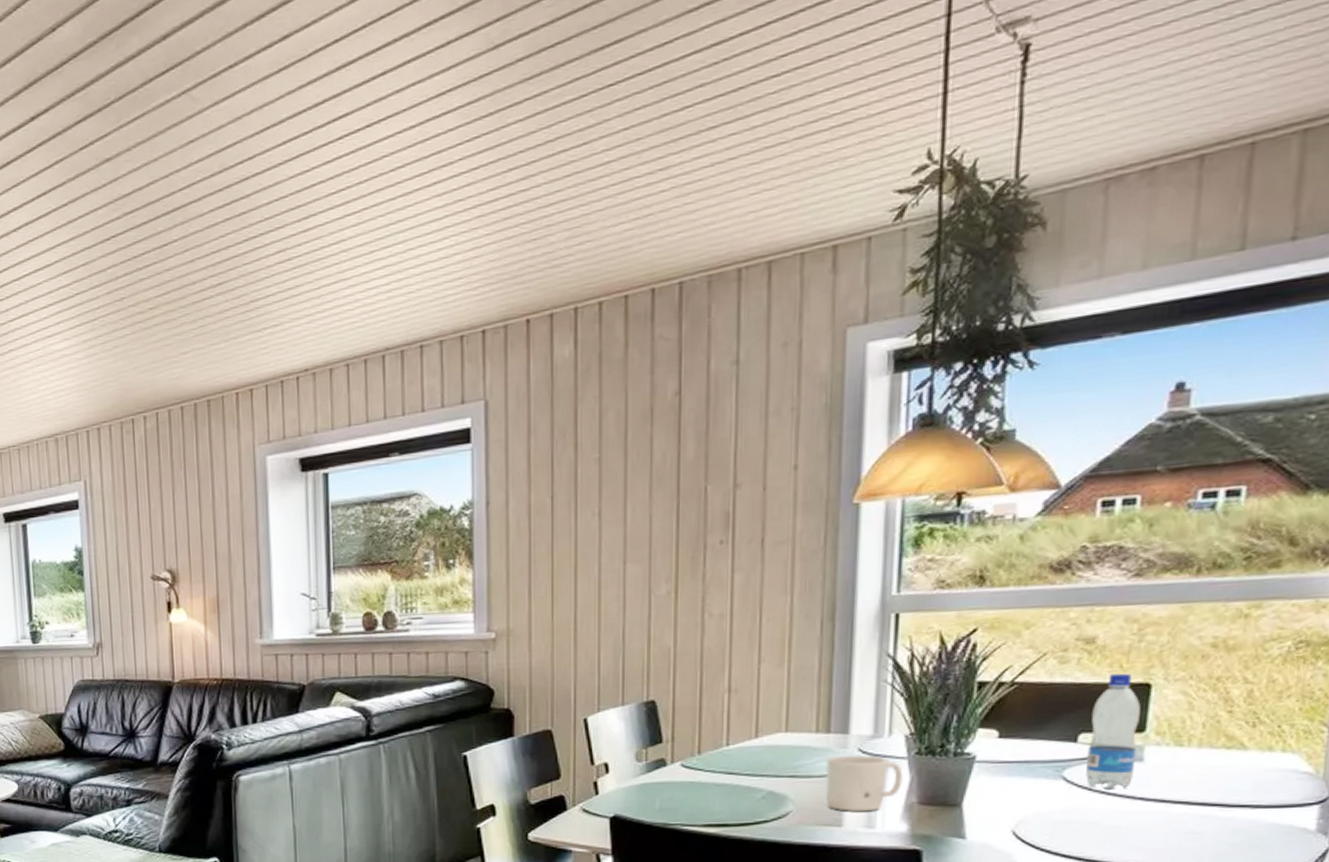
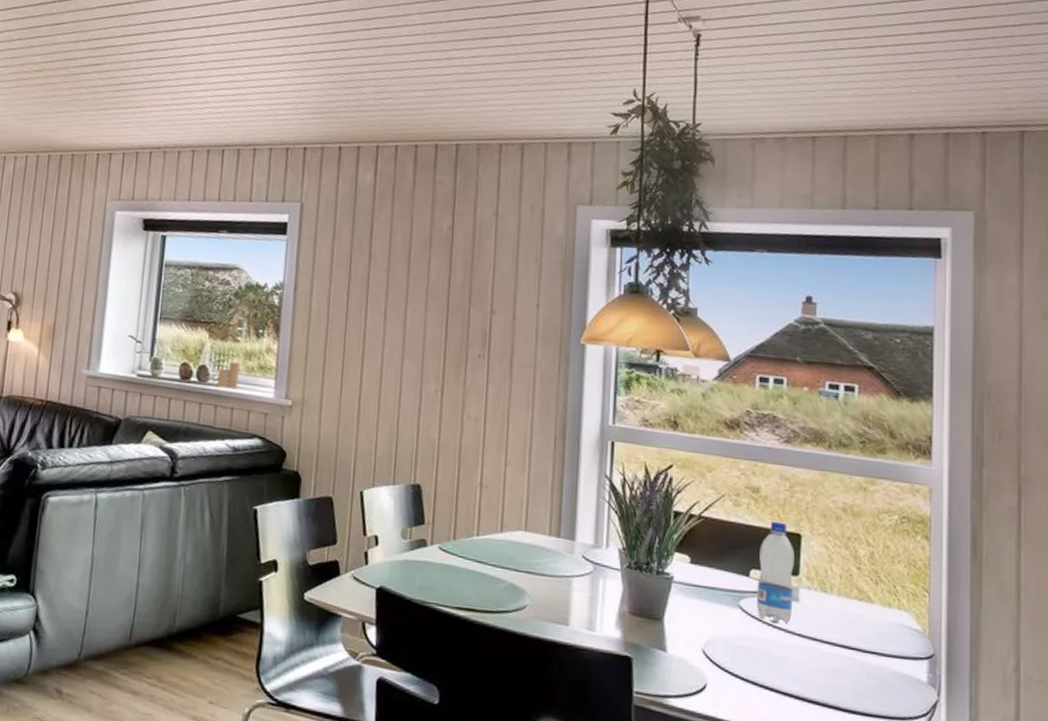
candle: none [406,598,432,633] -> present [217,359,241,390]
mug: present [825,755,903,812] -> none [555,559,617,615]

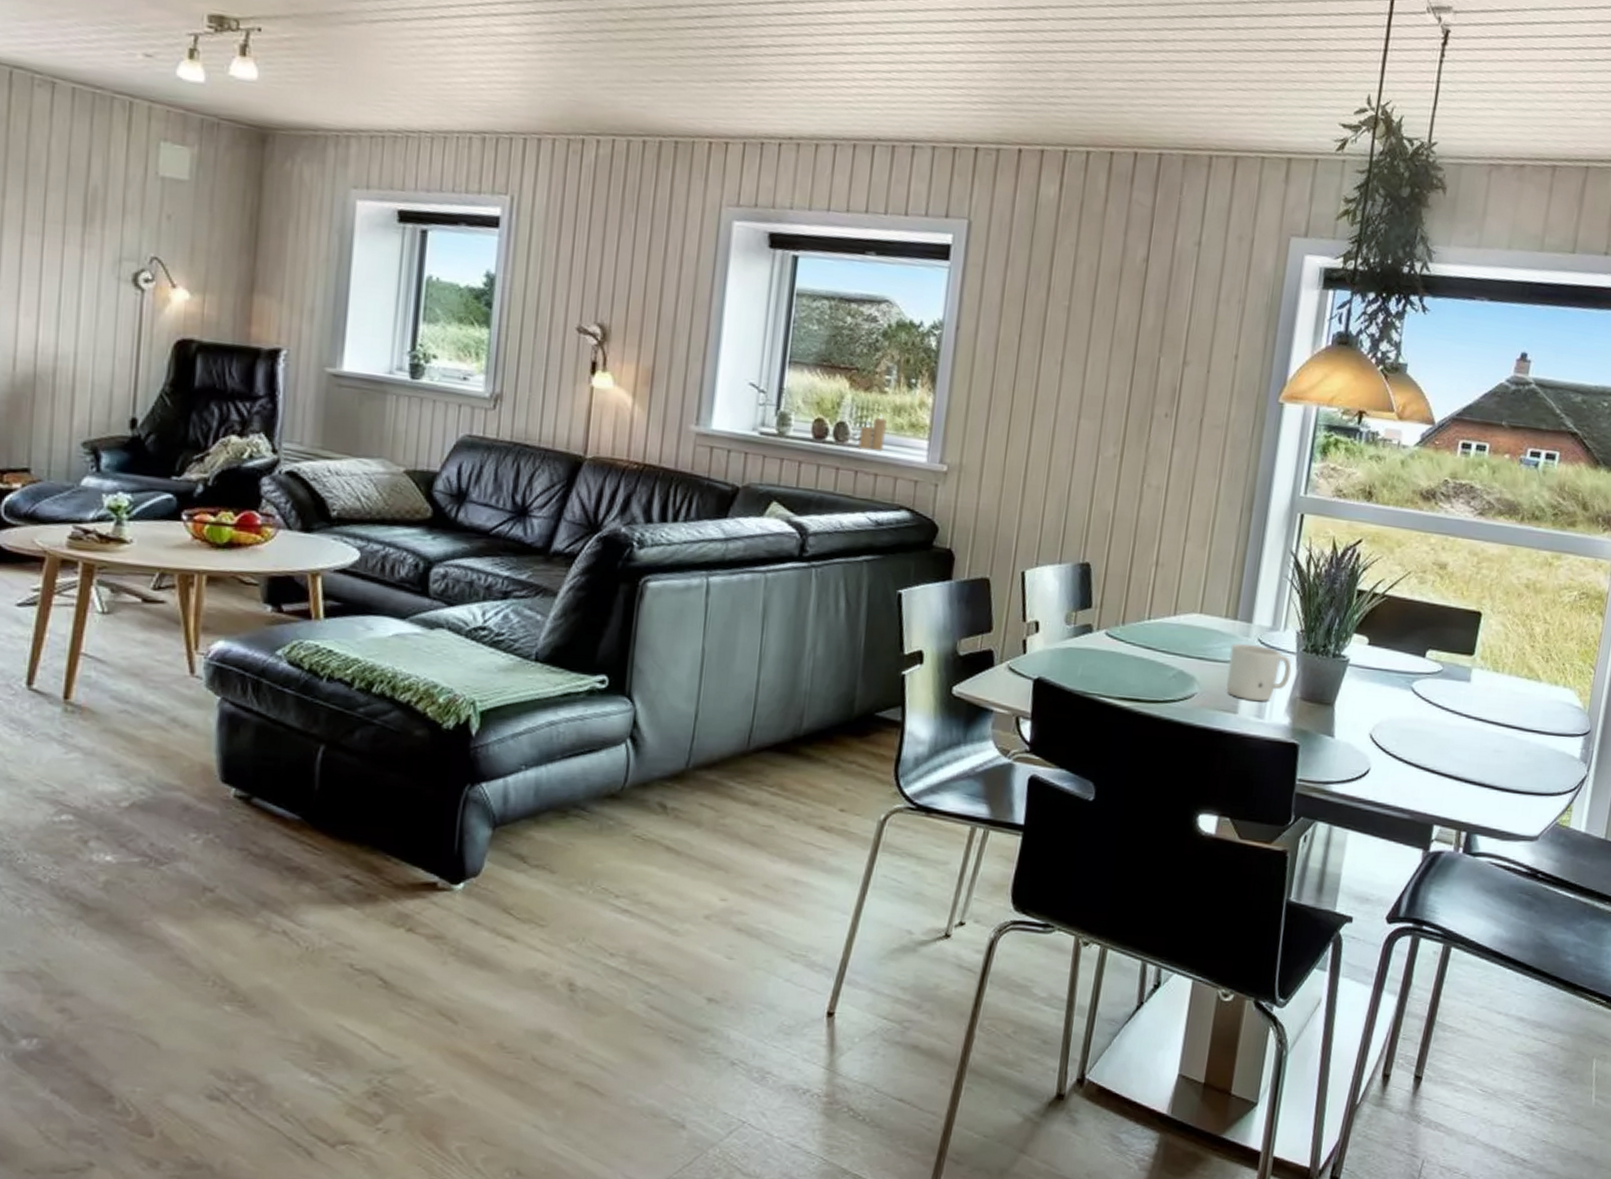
mug: none [555,559,617,615] -> present [1226,643,1292,702]
bottle: present [757,521,794,624] -> none [1428,599,1473,705]

